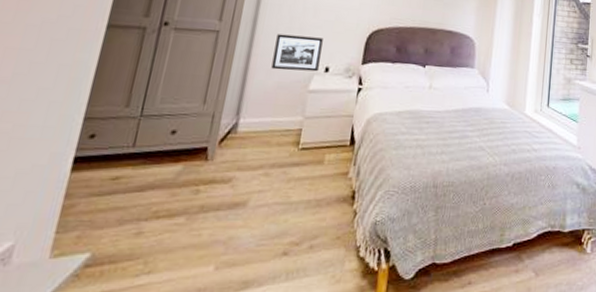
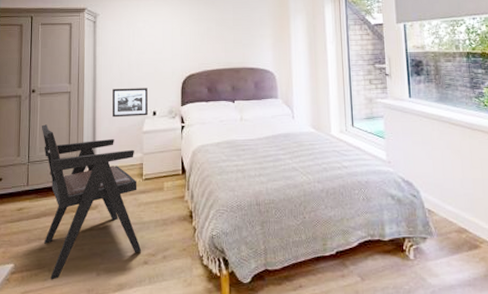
armchair: none [144,68,293,276] -> present [41,124,142,280]

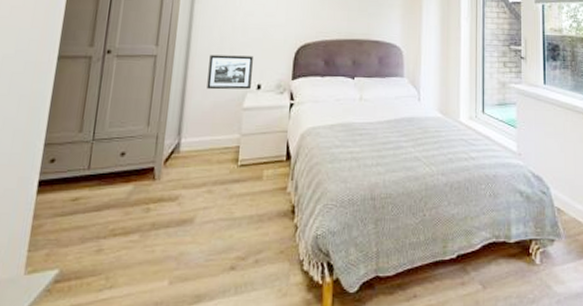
armchair: present [41,124,142,280] -> none [104,93,231,291]

